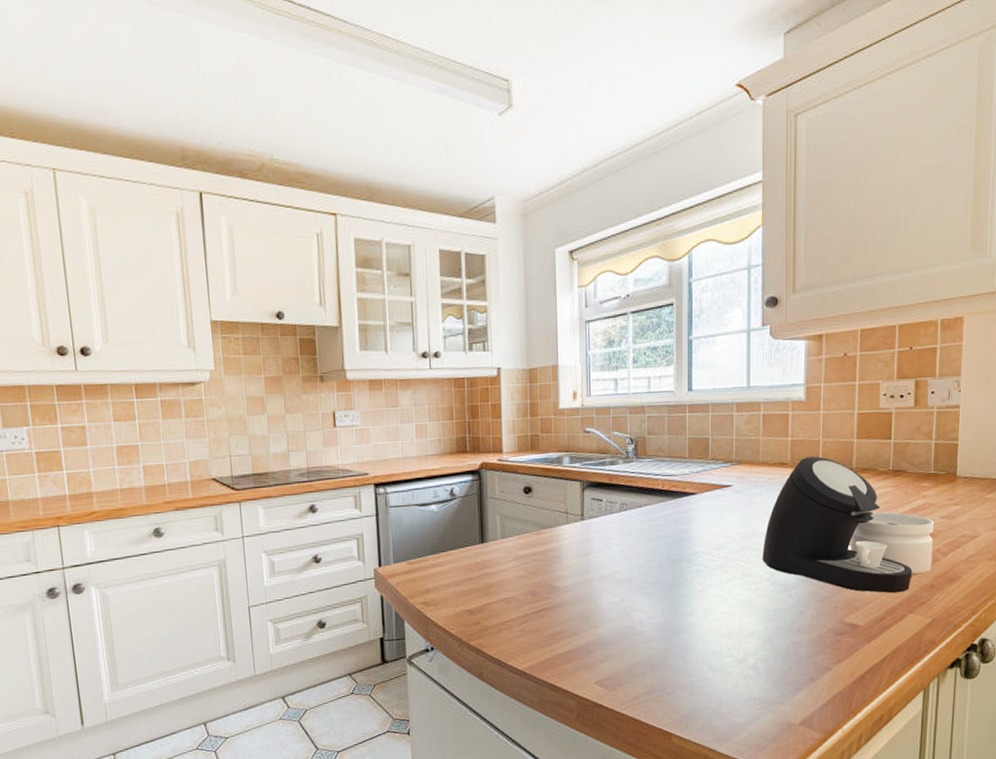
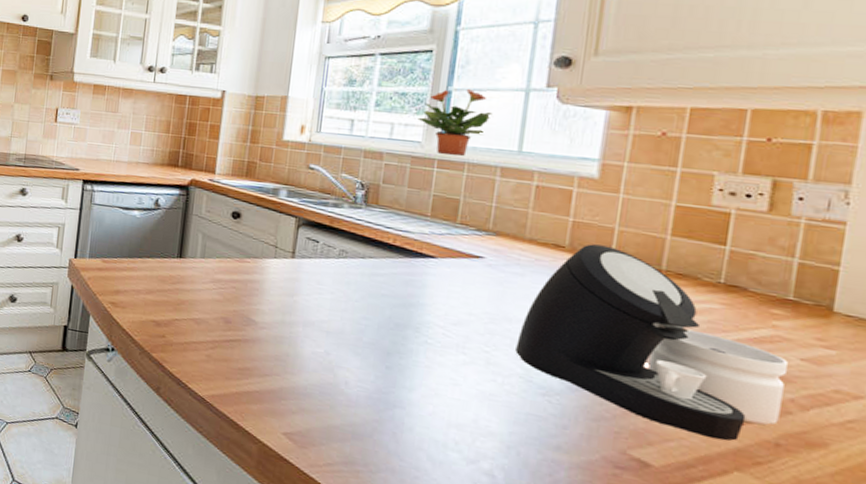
potted plant: none [668,336,725,400] -> present [418,89,492,157]

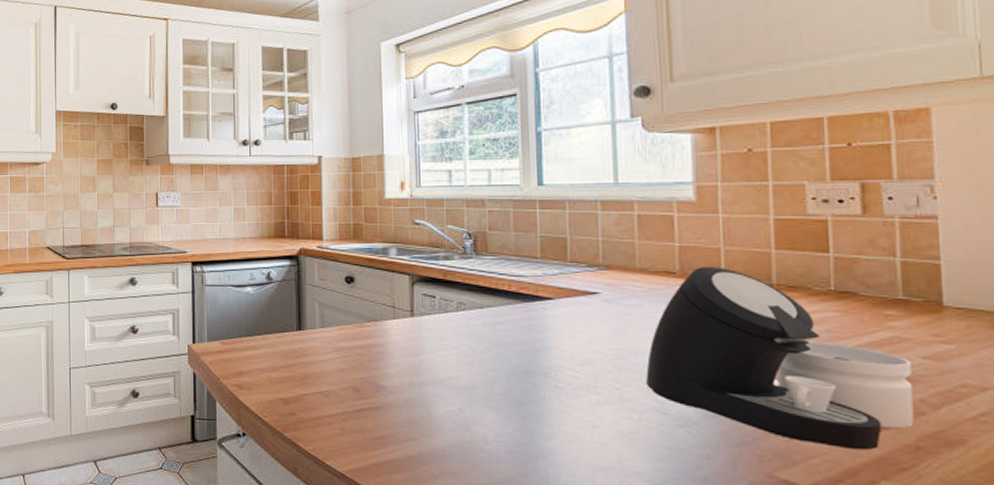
potted plant: present [418,89,492,157] -> none [513,128,584,195]

